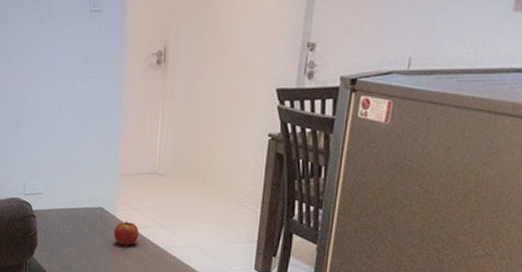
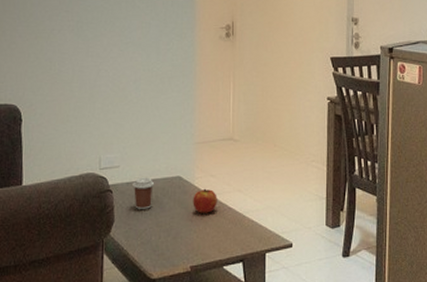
coffee cup: none [55,205,77,236] -> present [132,177,155,209]

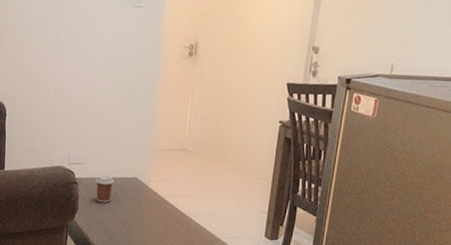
apple: present [193,188,217,213] -> none [146,191,168,213]

